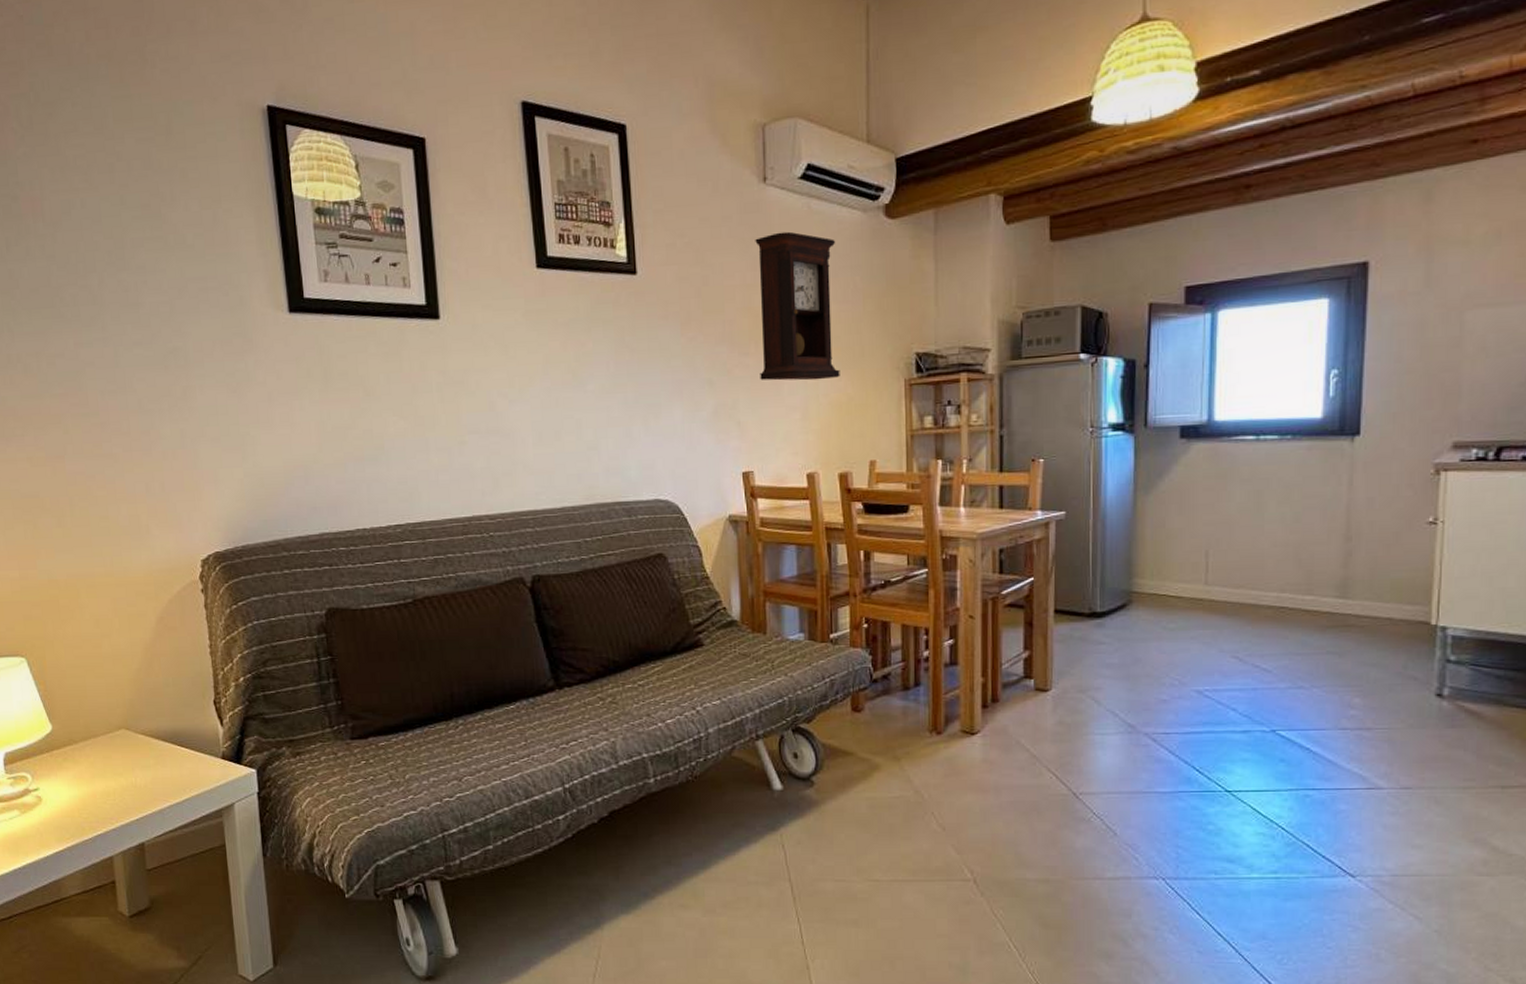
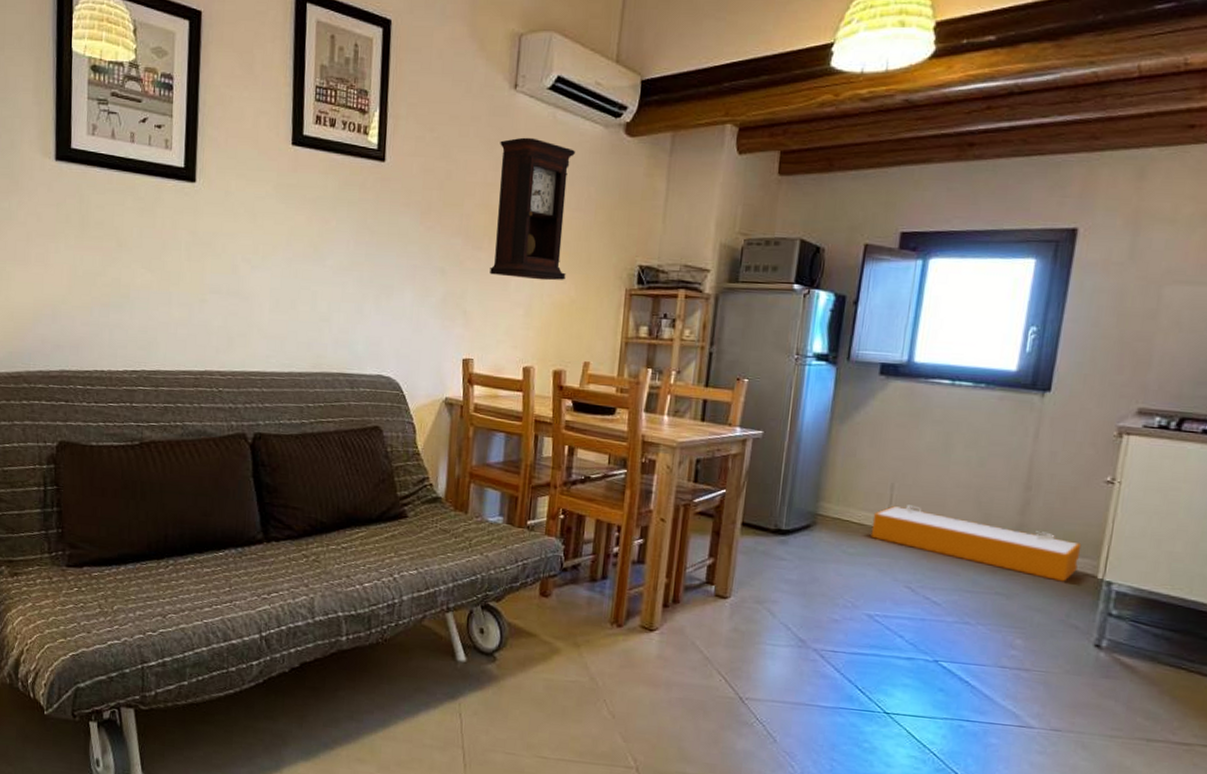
storage bin: none [1190,571,1411,633] -> present [871,505,1082,582]

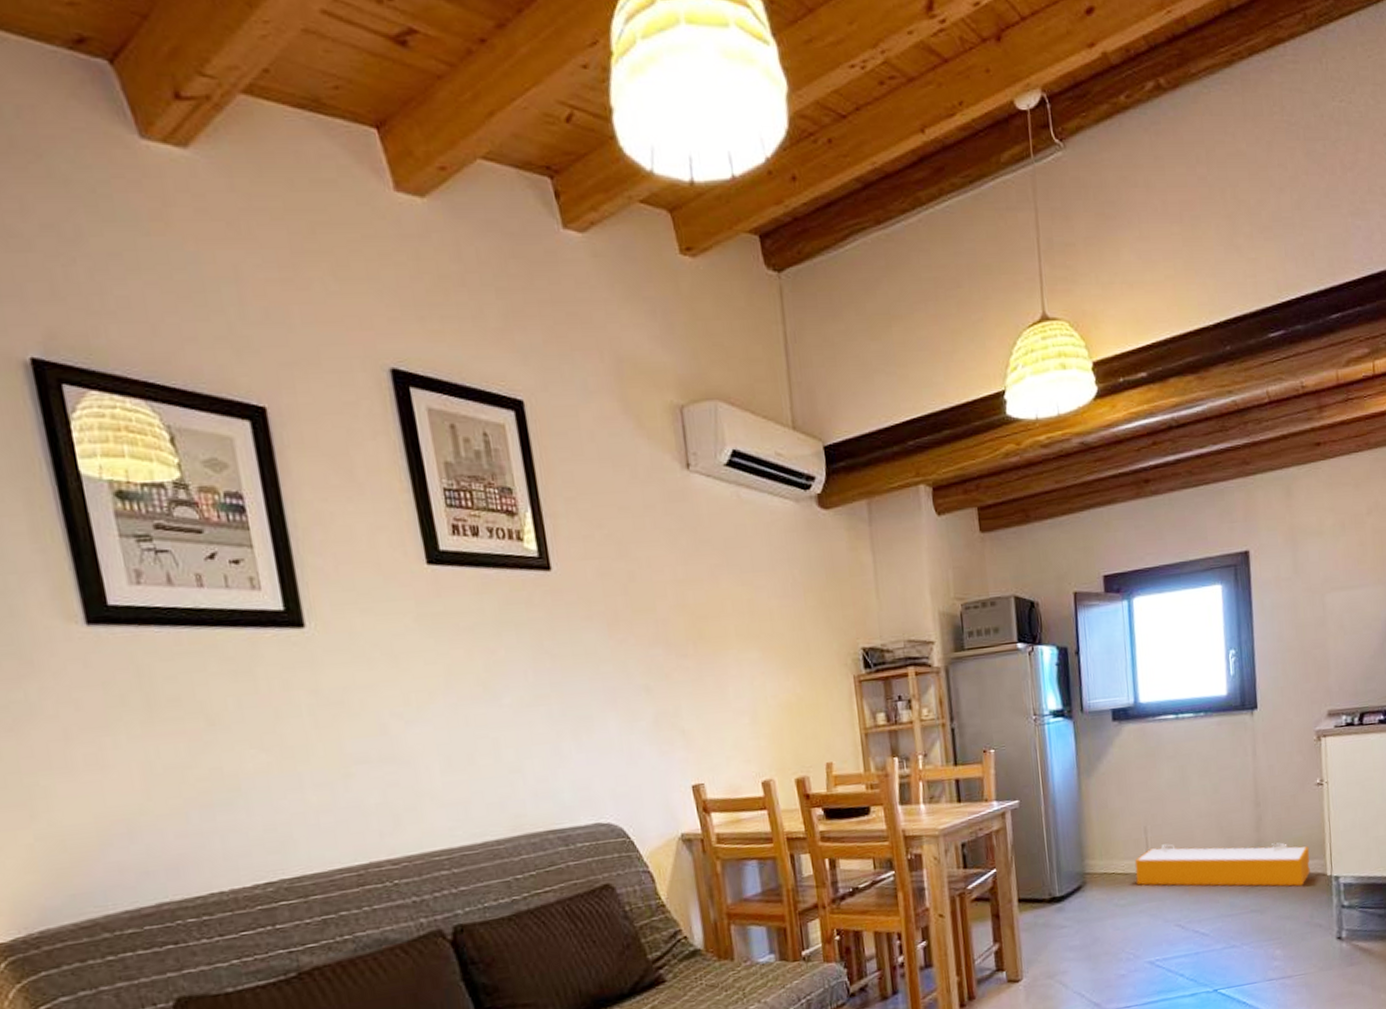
pendulum clock: present [489,137,575,281] -> none [683,522,788,684]

